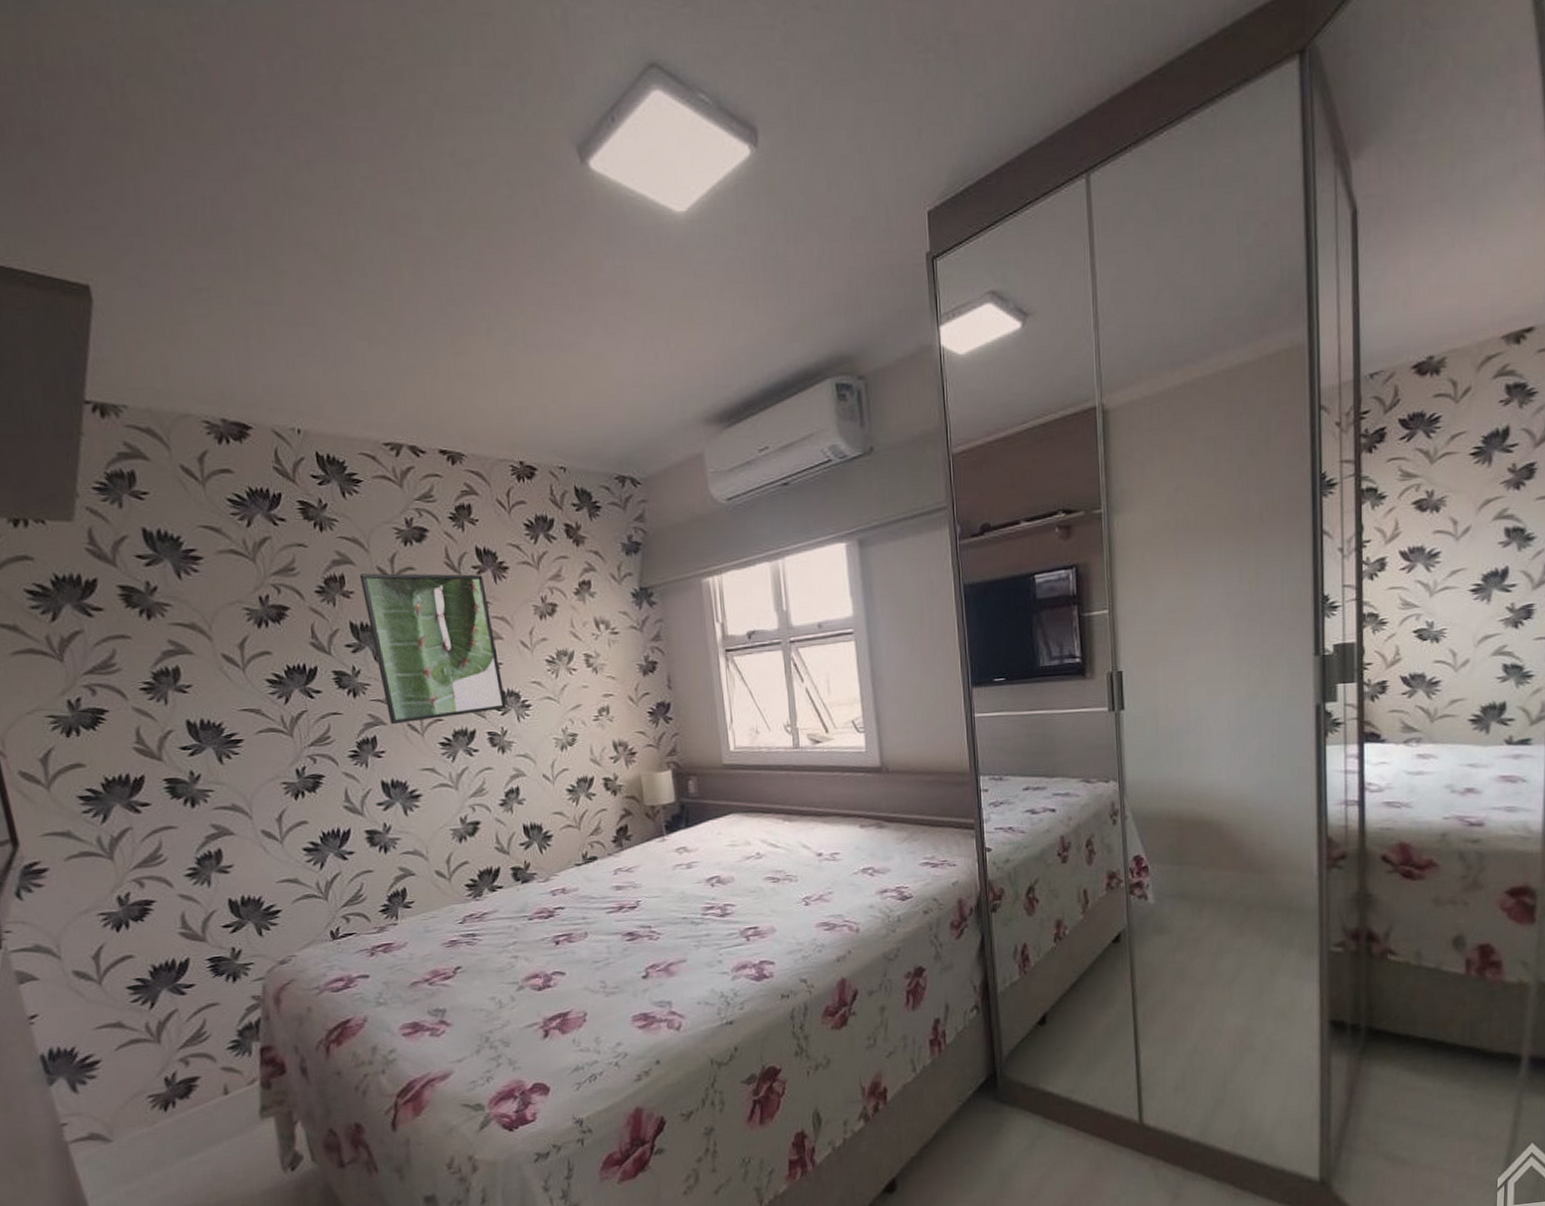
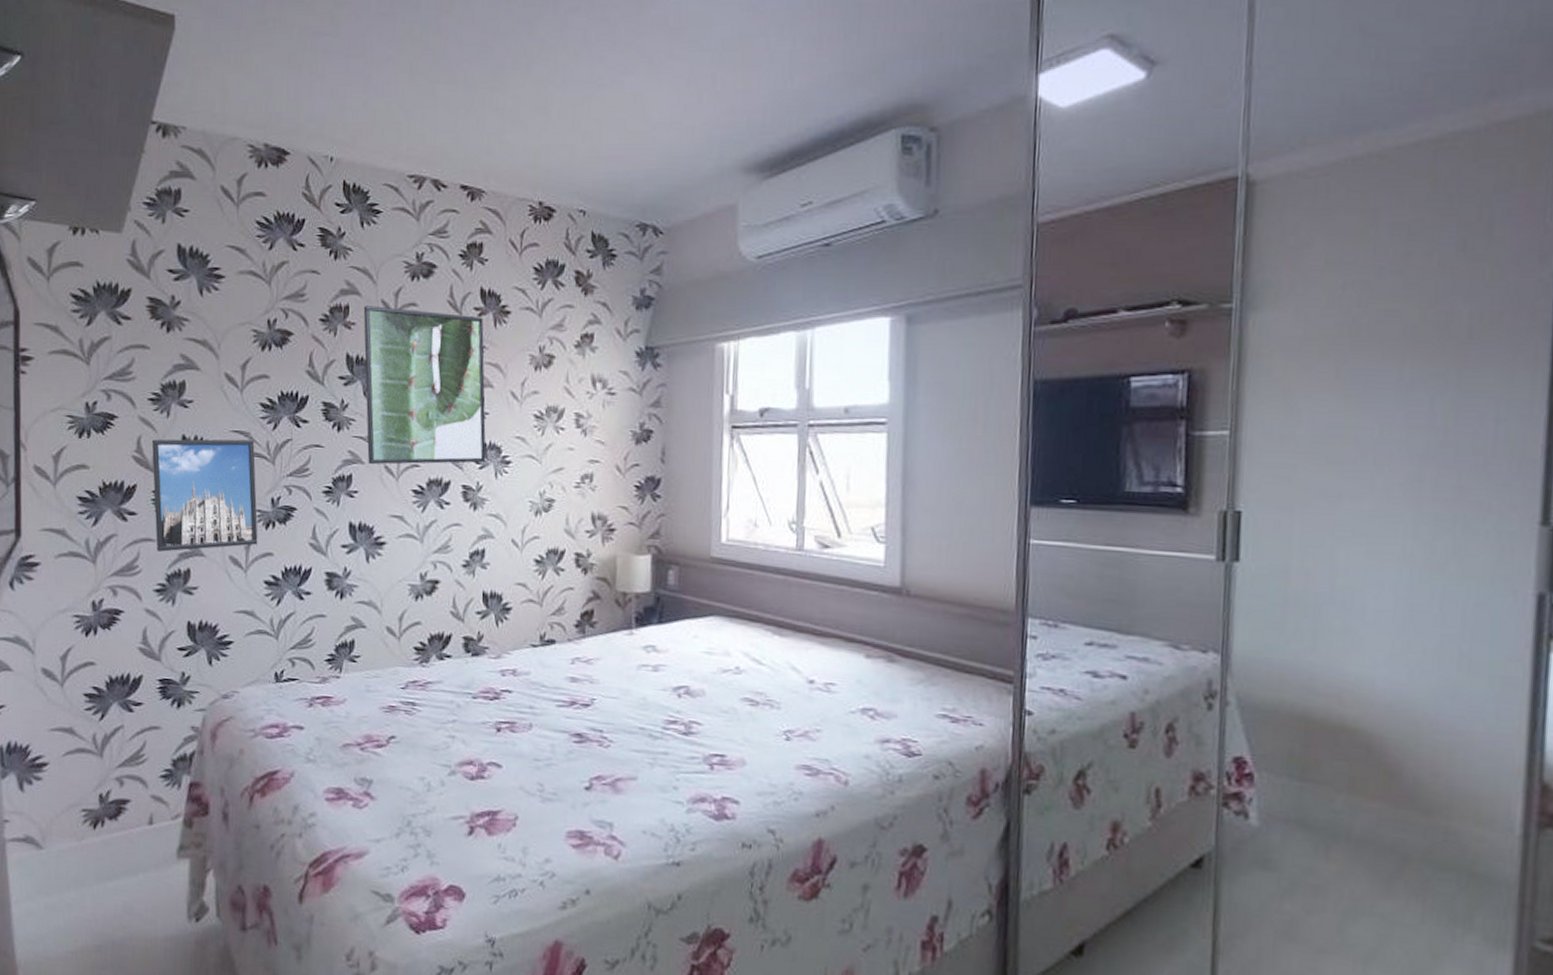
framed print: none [152,716,290,837] -> present [151,439,258,552]

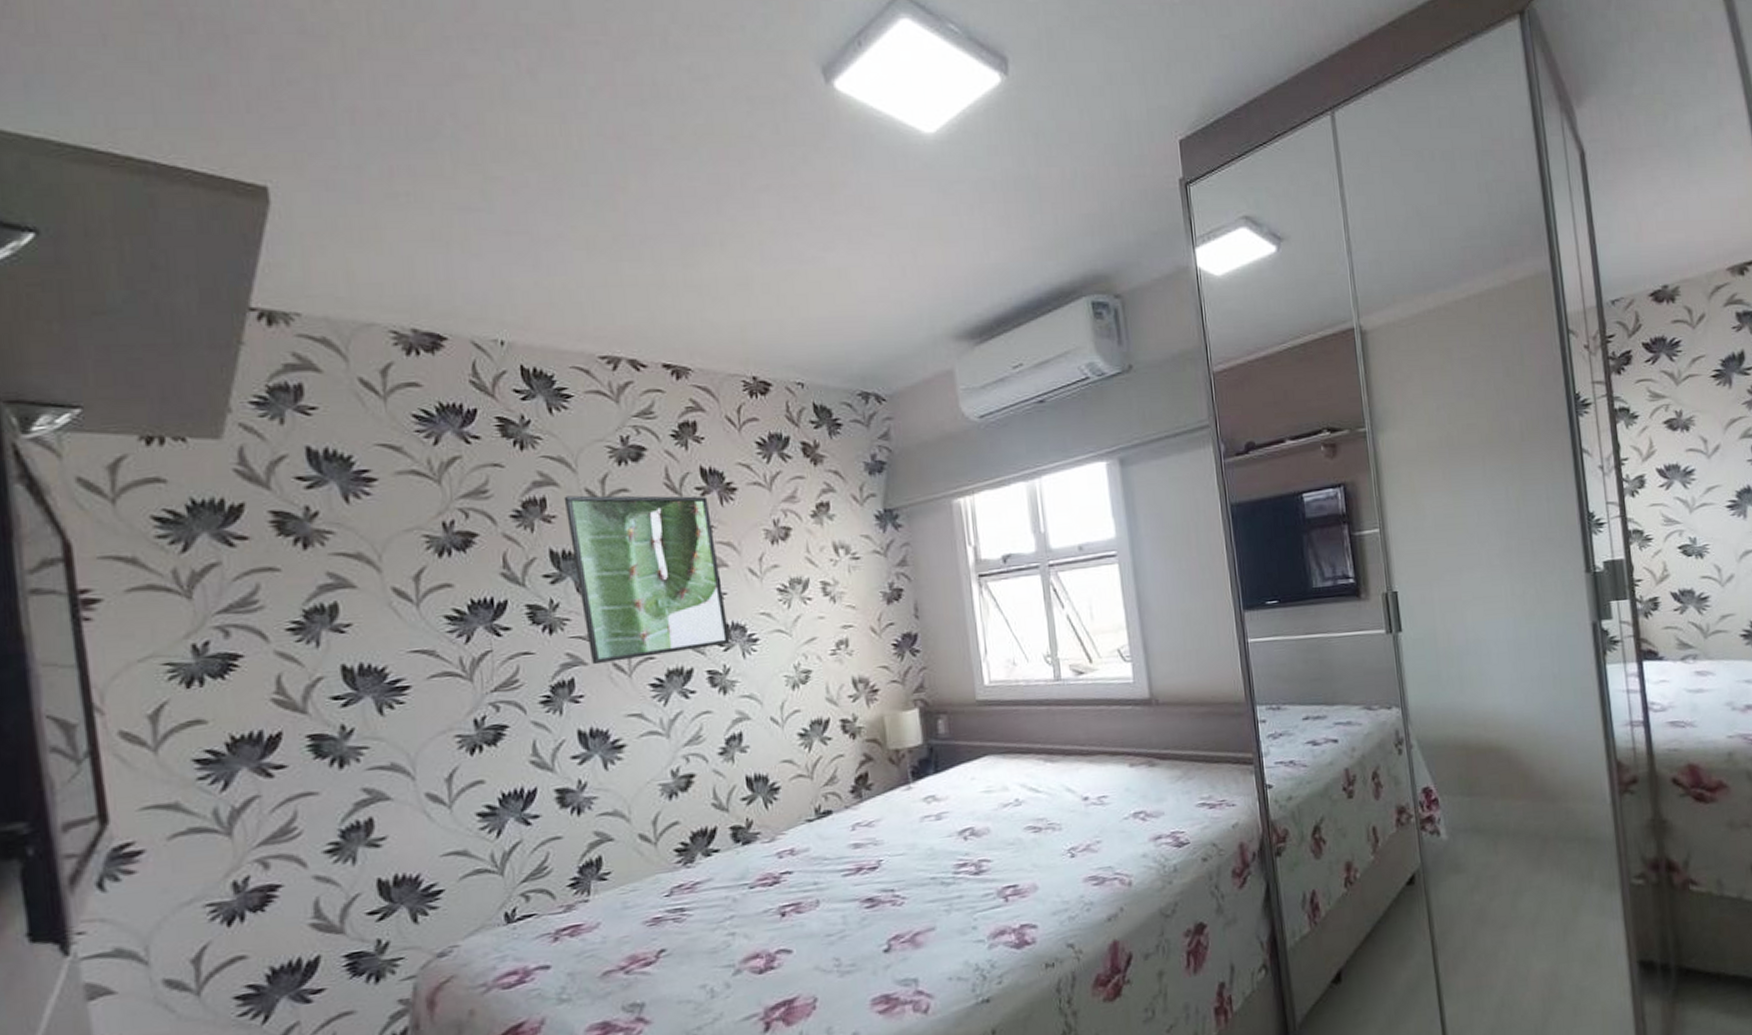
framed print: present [151,439,258,552] -> none [297,658,462,805]

